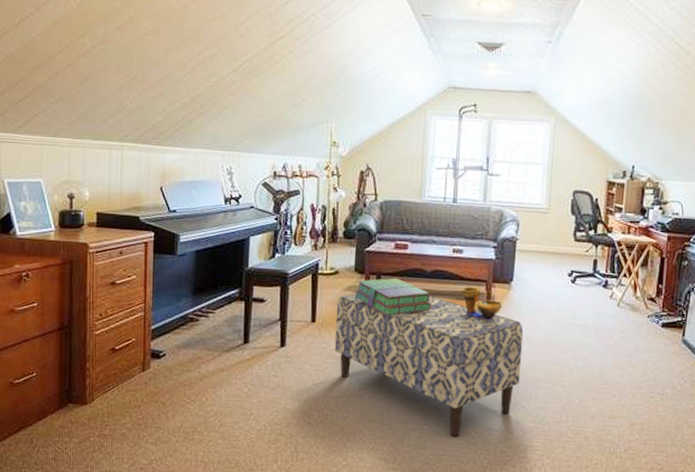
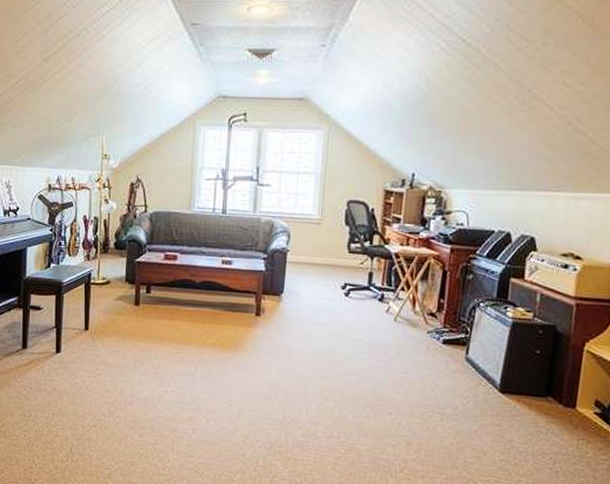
bench: present [334,293,524,437] -> none [106,303,294,447]
stack of books: present [354,277,432,316] -> none [125,288,201,325]
decorative bowl: present [461,286,502,321] -> none [230,298,272,333]

